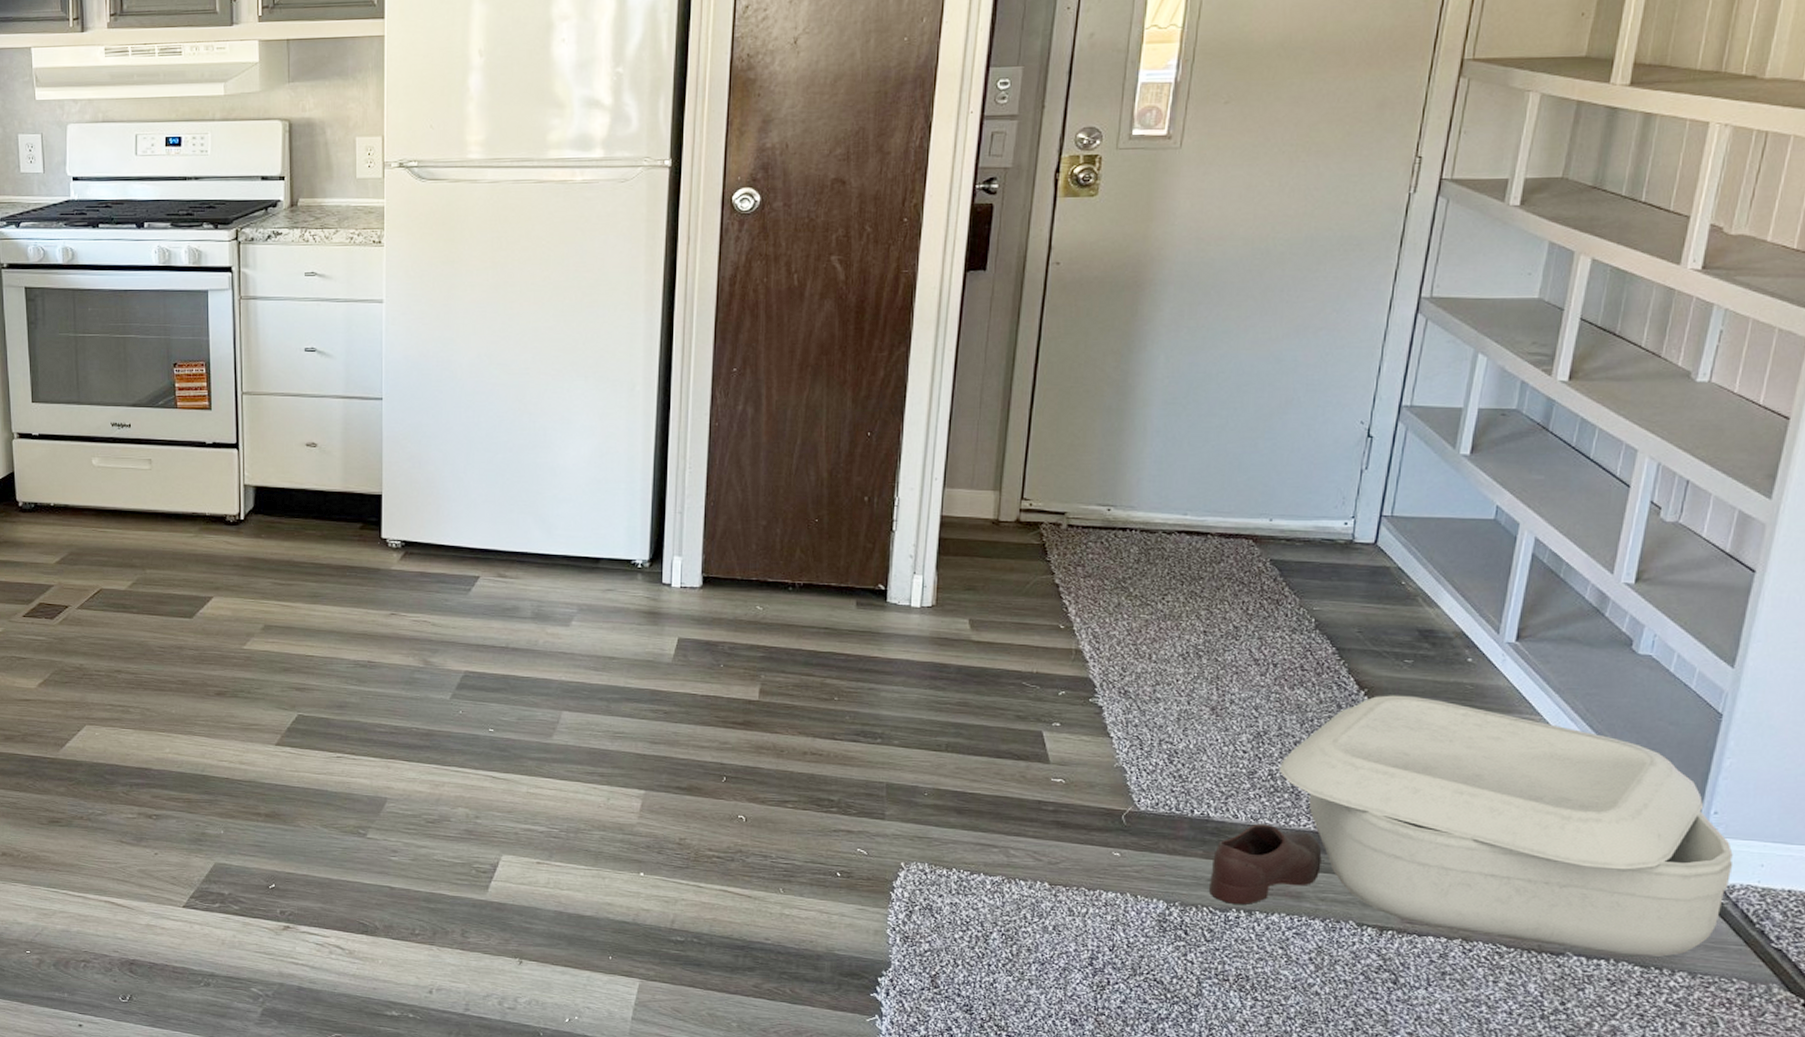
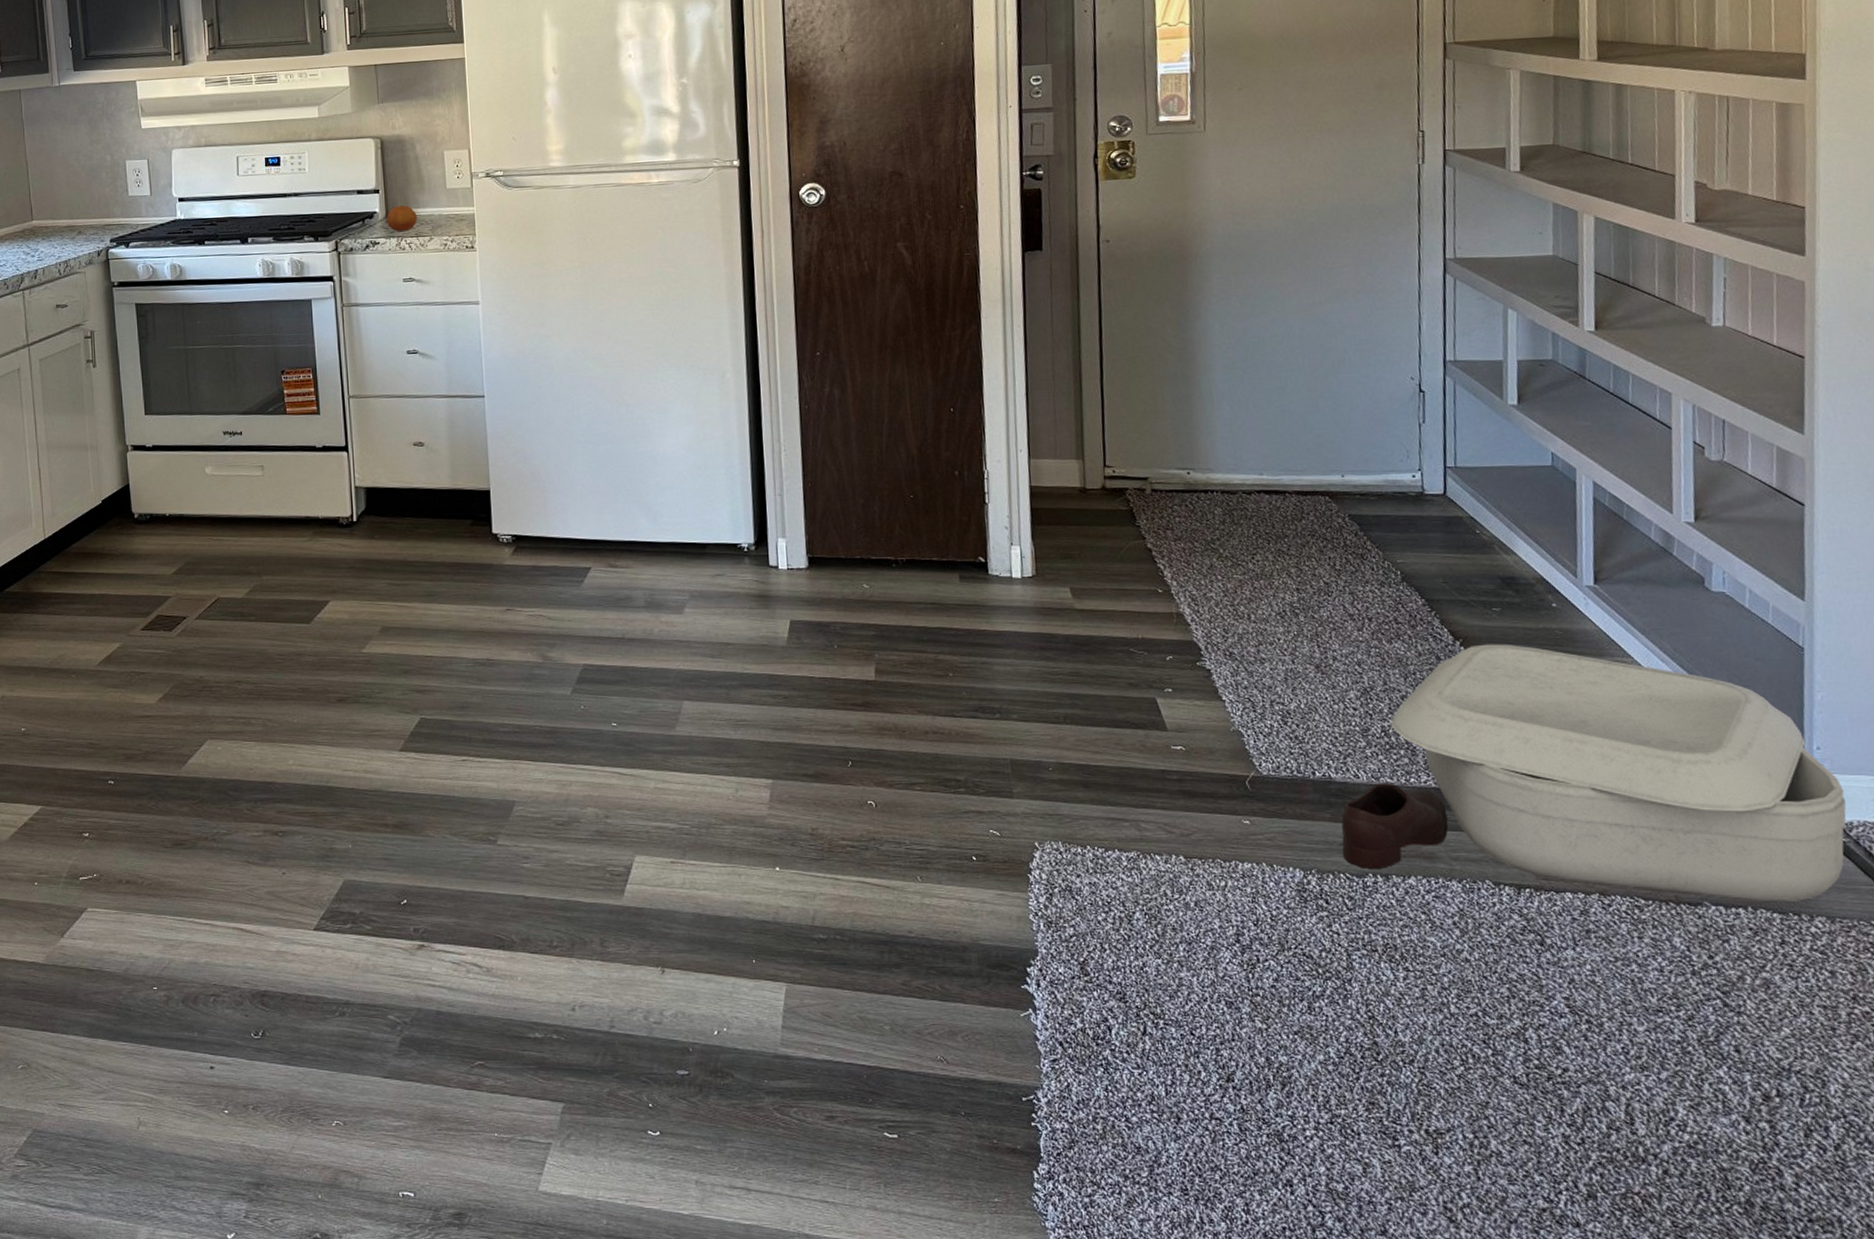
fruit: none [291,194,323,223] -> present [387,205,417,232]

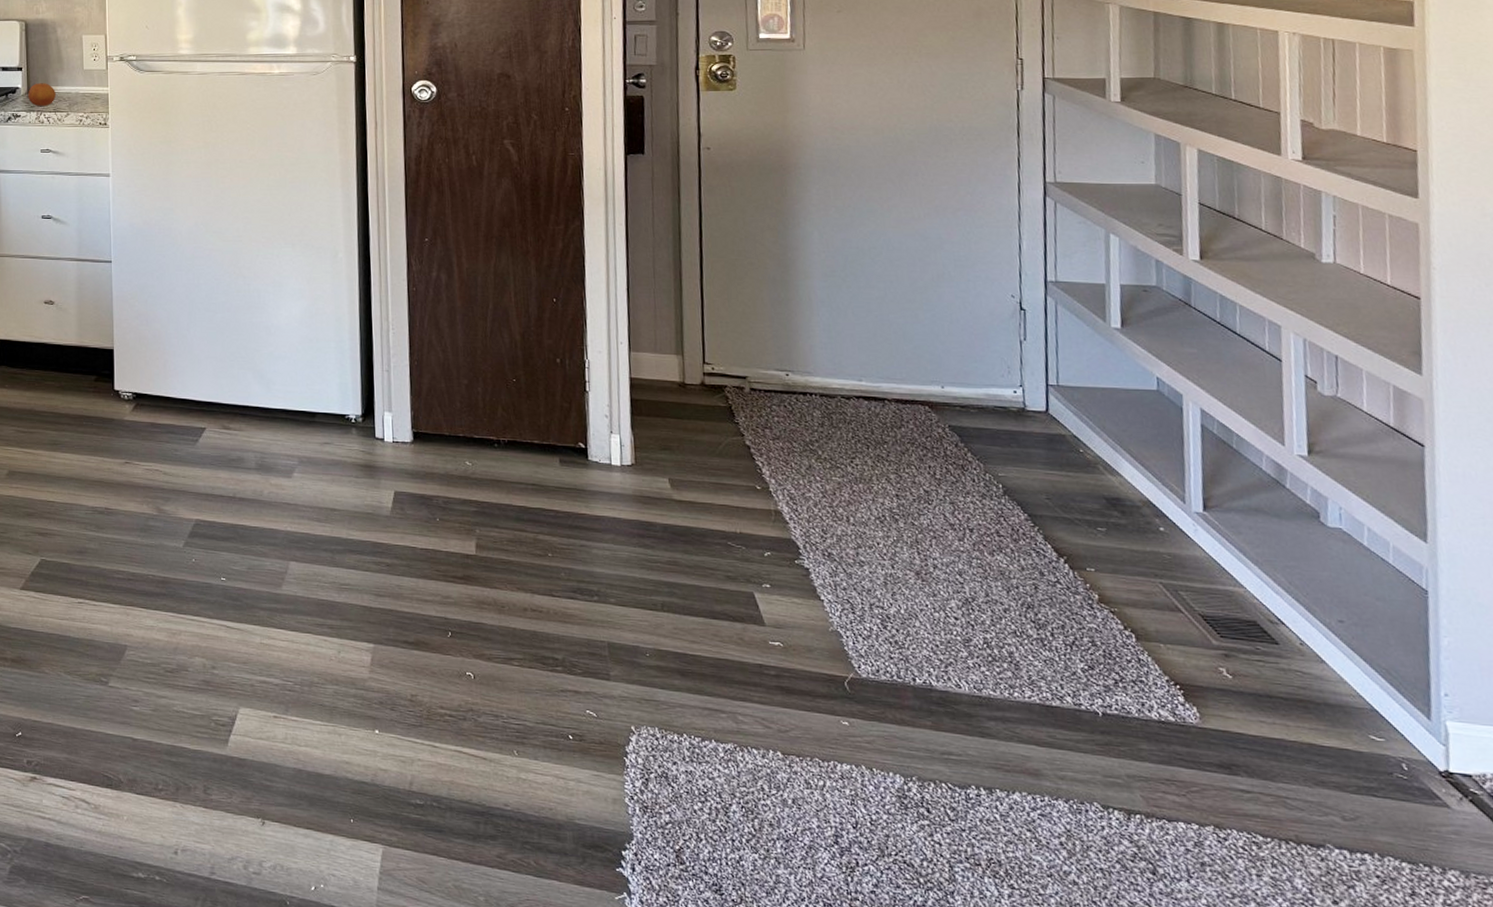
shoe: present [1341,782,1448,868] -> none [942,694,1054,781]
pet bed: present [1391,643,1847,903] -> none [994,563,1479,853]

